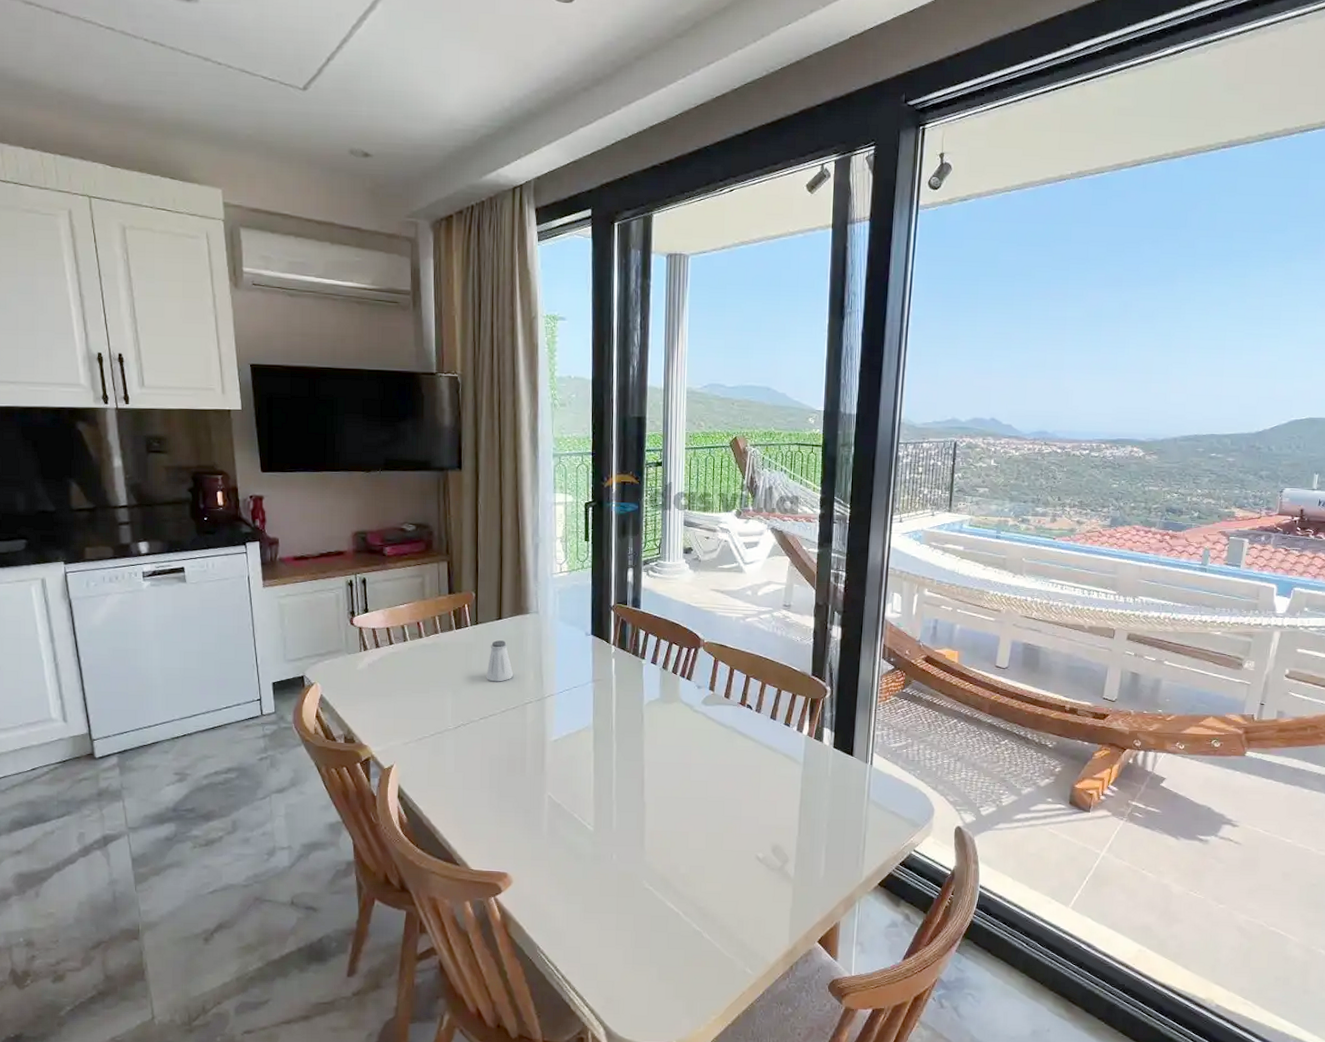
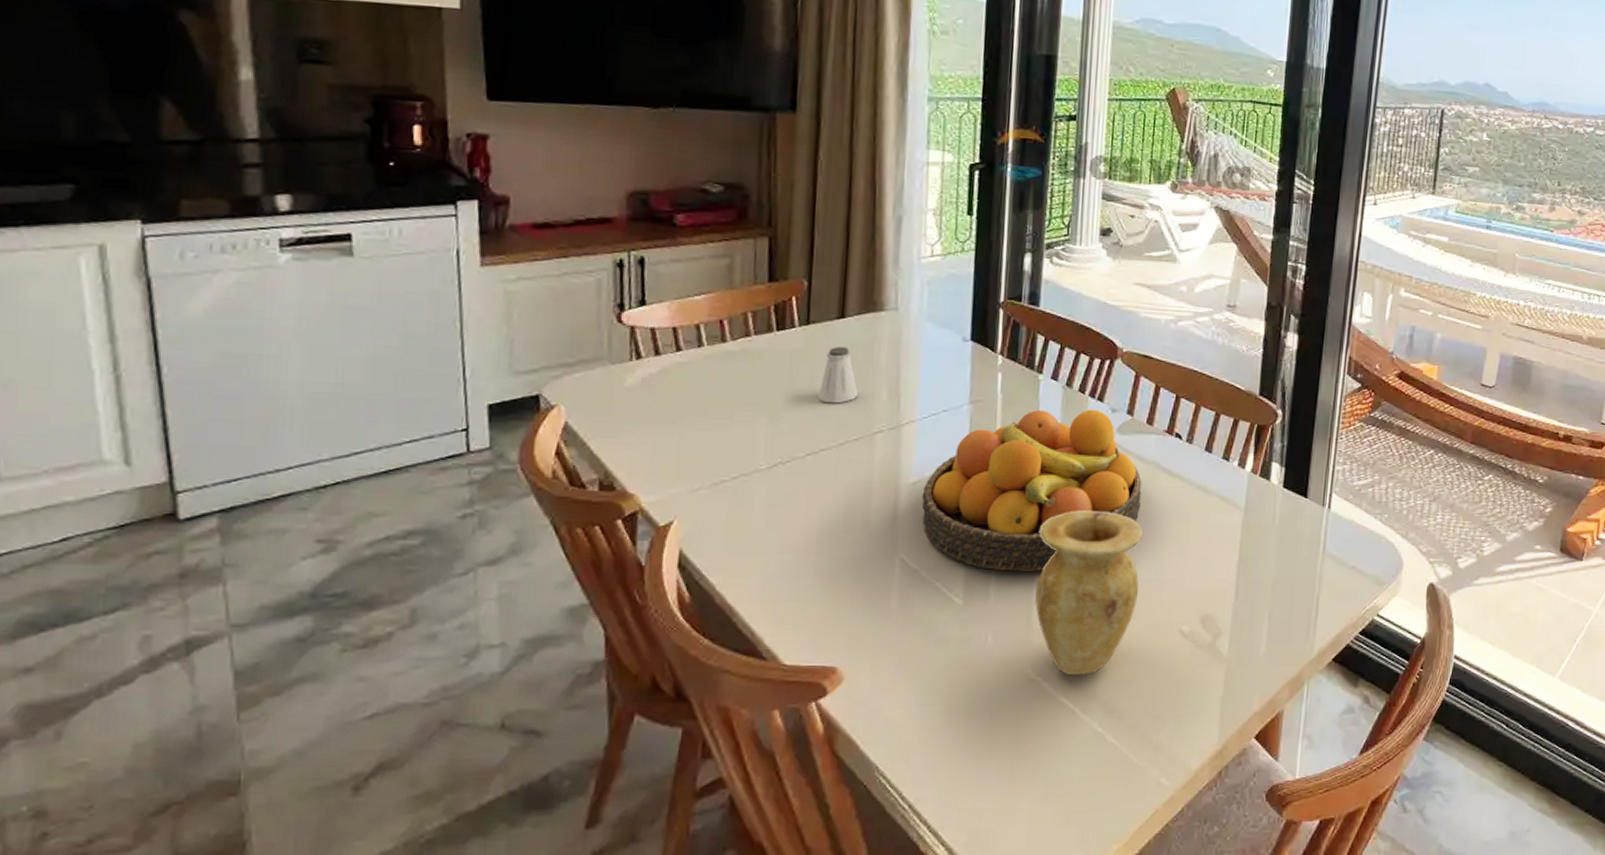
fruit bowl: none [561,686,723,808] -> present [922,409,1142,571]
vase: none [646,762,726,887] -> present [1035,510,1144,675]

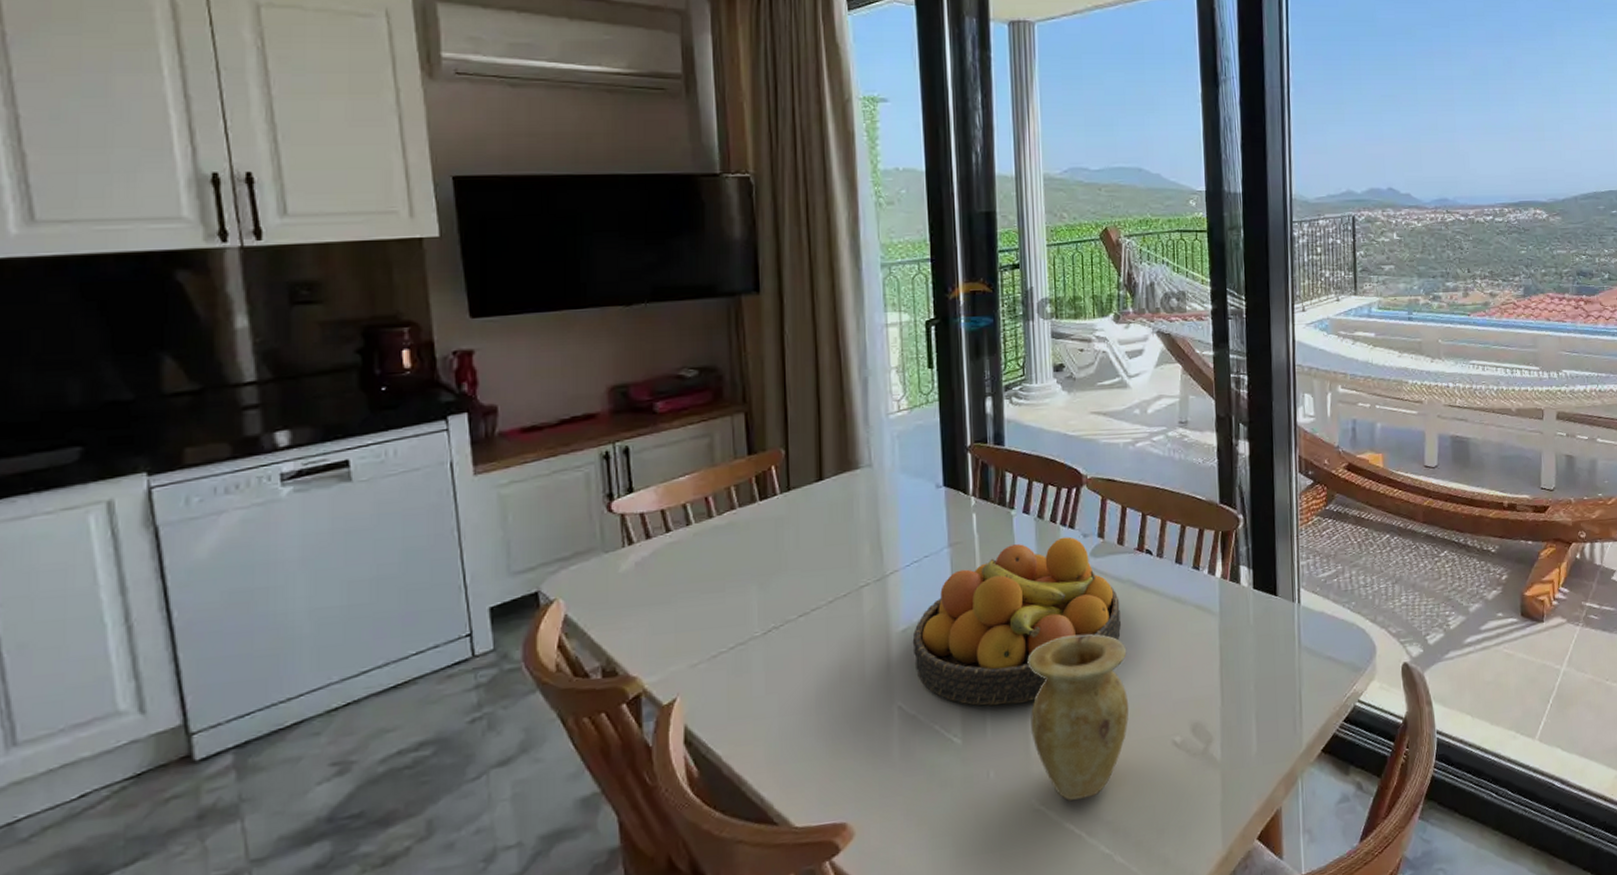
saltshaker: present [818,347,859,404] -> none [804,508,843,564]

